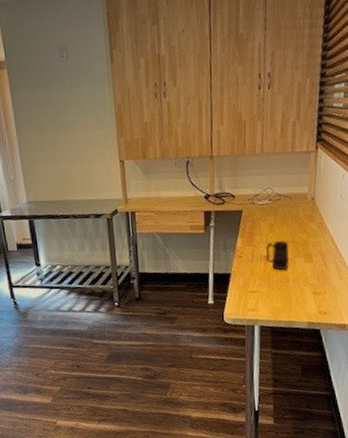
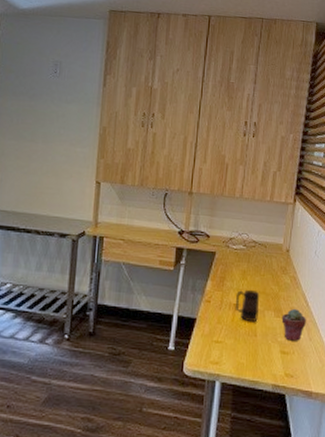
potted succulent: none [311,252,336,282] -> present [281,308,306,341]

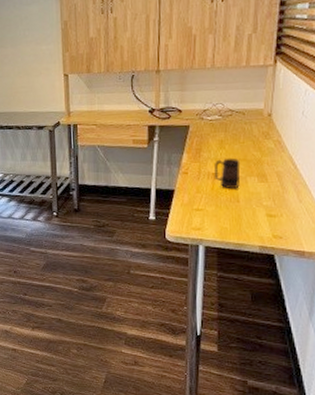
potted succulent: present [281,308,306,341] -> none [266,172,294,204]

